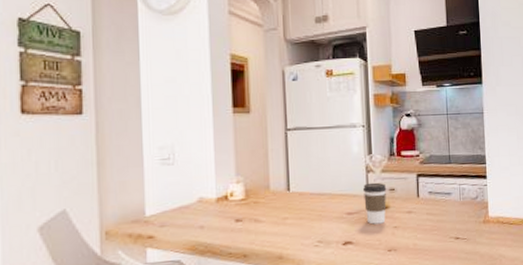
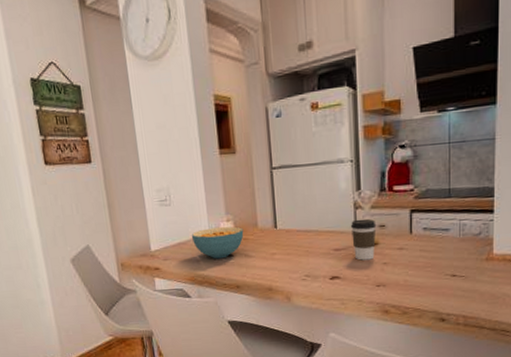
cereal bowl: none [195,189,255,225] -> present [191,226,244,259]

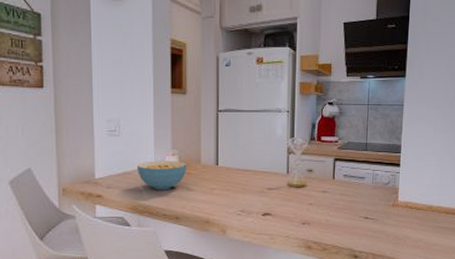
coffee cup: present [350,219,377,261] -> none [283,163,306,200]

